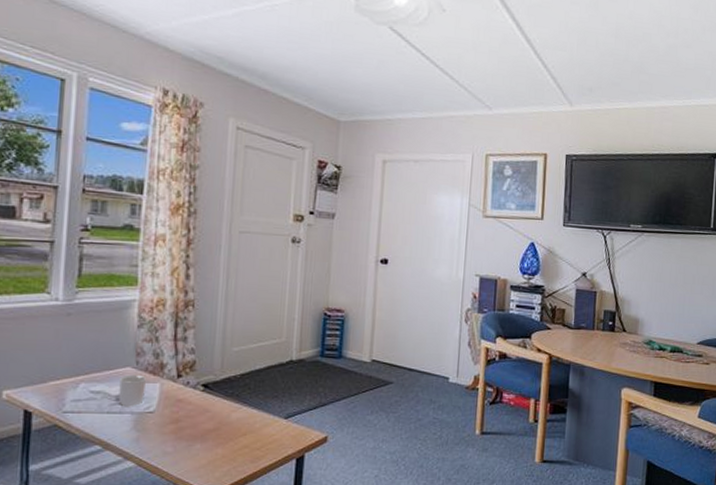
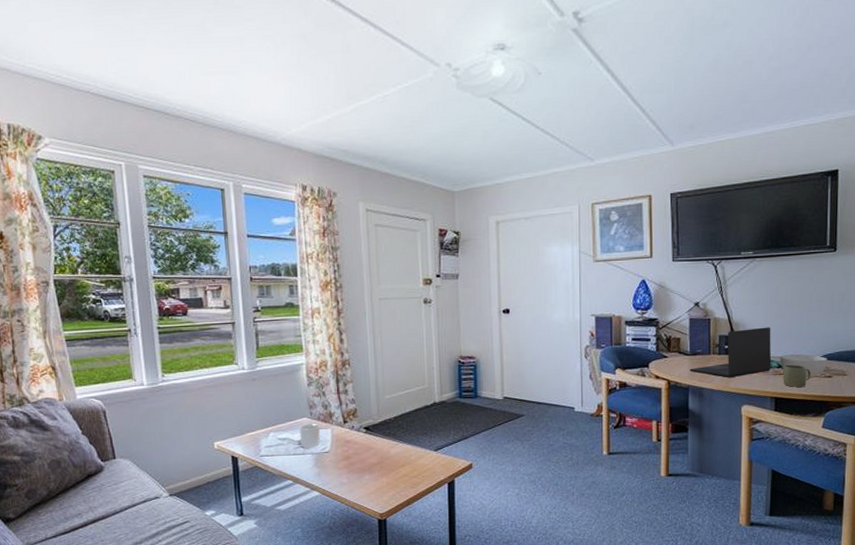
laptop: none [572,305,655,357] -> present [689,327,772,378]
bowl: none [661,337,706,364] -> present [780,354,827,378]
mug: none [663,347,690,372] -> present [783,364,811,387]

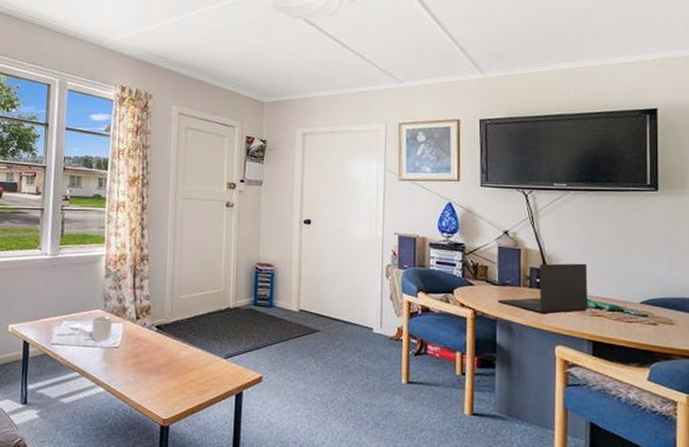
bowl: present [780,354,827,378] -> none [598,295,651,324]
mug: present [783,364,811,387] -> none [601,306,633,332]

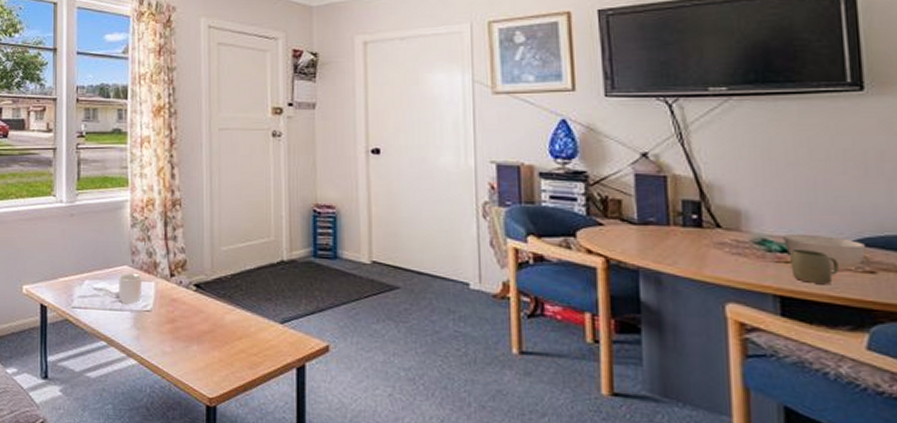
laptop: present [497,263,588,314] -> none [638,192,771,262]
bowl: none [598,295,651,324] -> present [783,235,866,272]
mug: none [601,306,633,332] -> present [790,248,838,284]

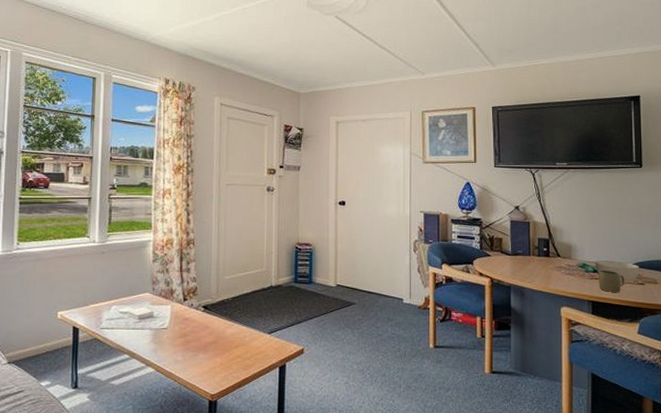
mug: present [119,273,141,305] -> none [140,298,160,324]

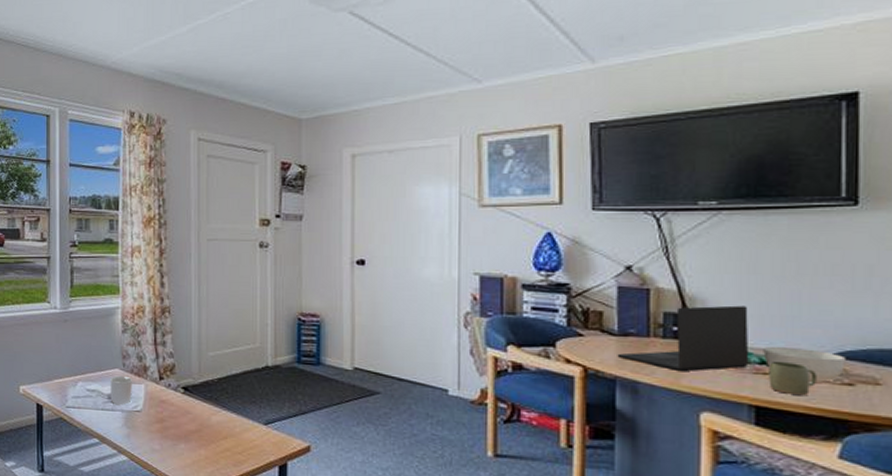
mug: none [140,298,160,324] -> present [110,375,132,405]
laptop: none [511,233,588,280] -> present [617,305,749,372]

